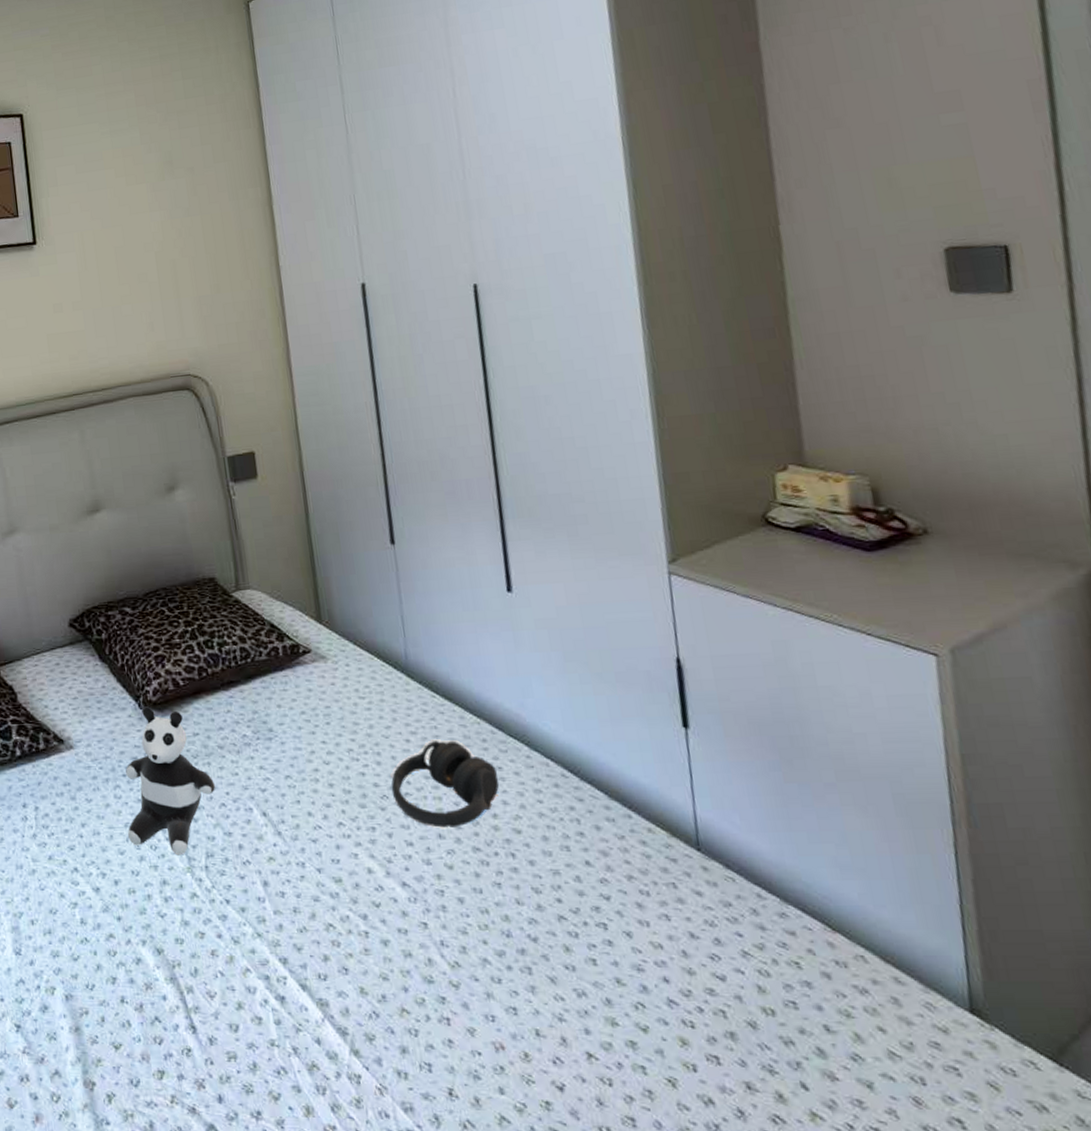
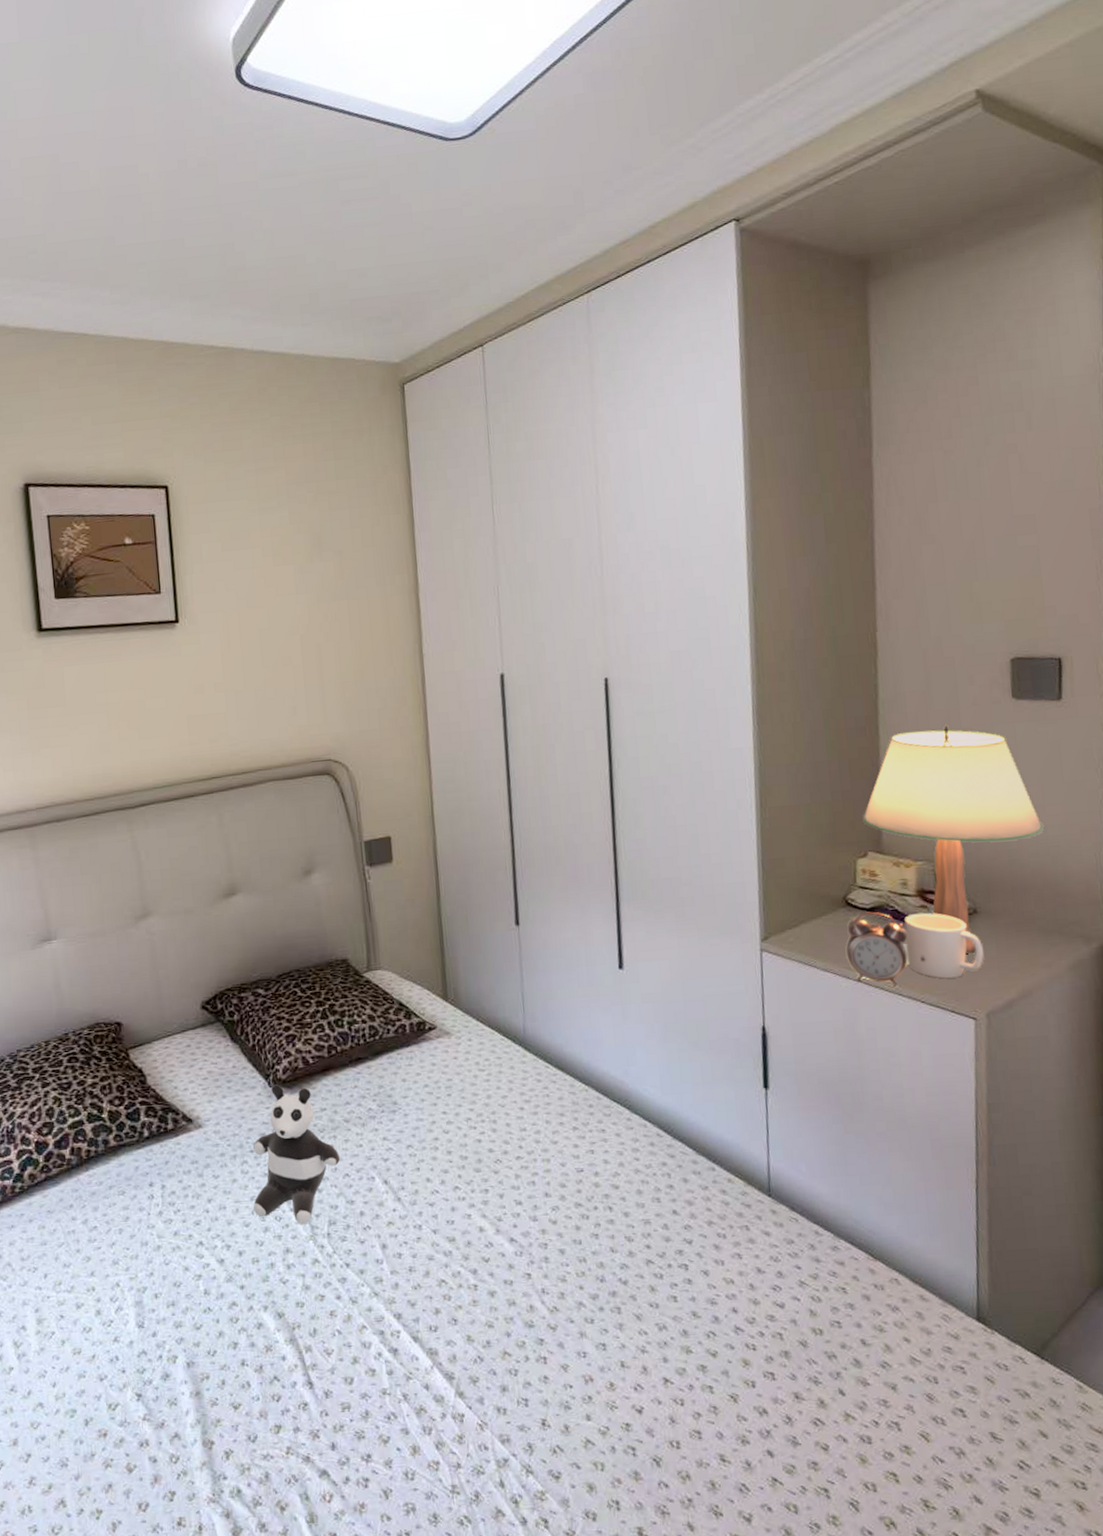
headphones: present [391,740,500,828] -> none [504,1107,602,1187]
alarm clock: none [769,531,846,616] -> present [846,911,908,987]
table lamp: none [778,324,1003,580] -> present [862,725,1044,954]
mug: none [838,533,941,608] -> present [904,912,984,979]

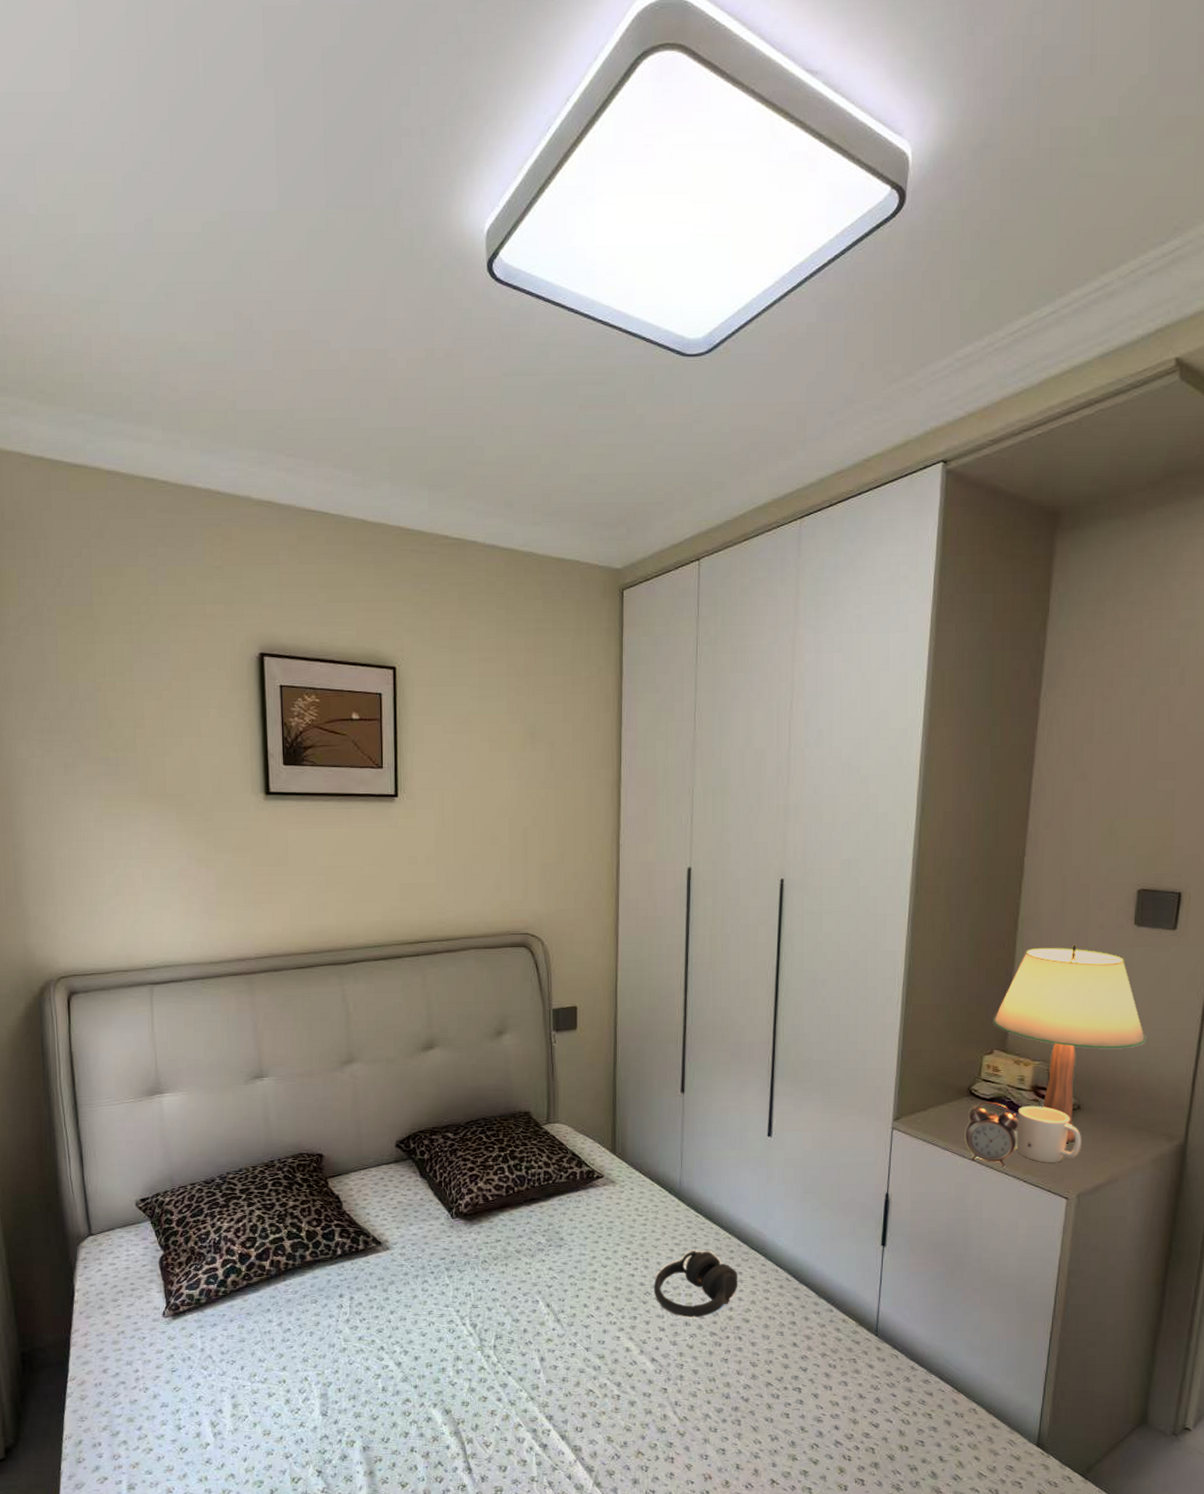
stuffed animal: present [253,1084,340,1225] -> none [431,1217,509,1337]
headphones: none [504,1107,602,1187] -> present [653,1251,738,1317]

